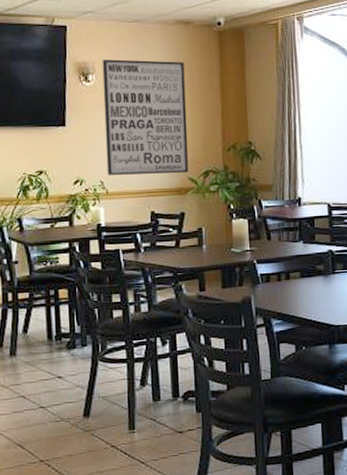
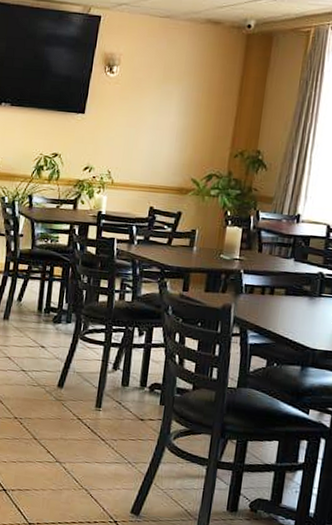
wall art: present [102,59,189,175] -> none [115,52,207,173]

